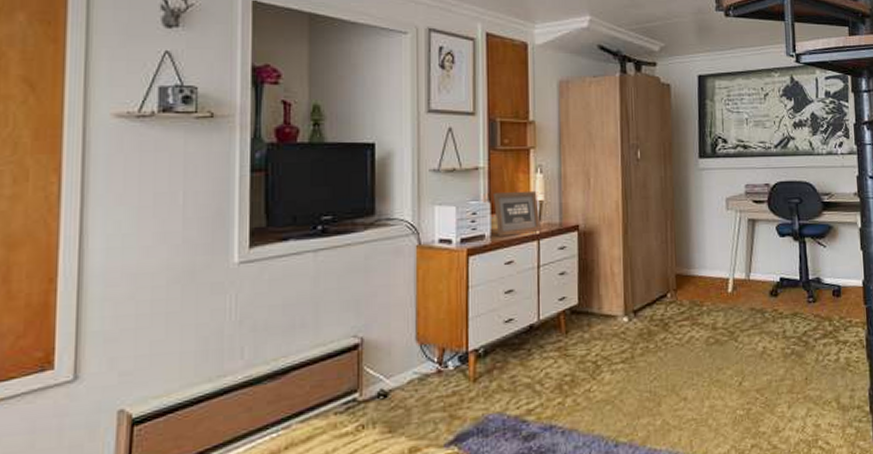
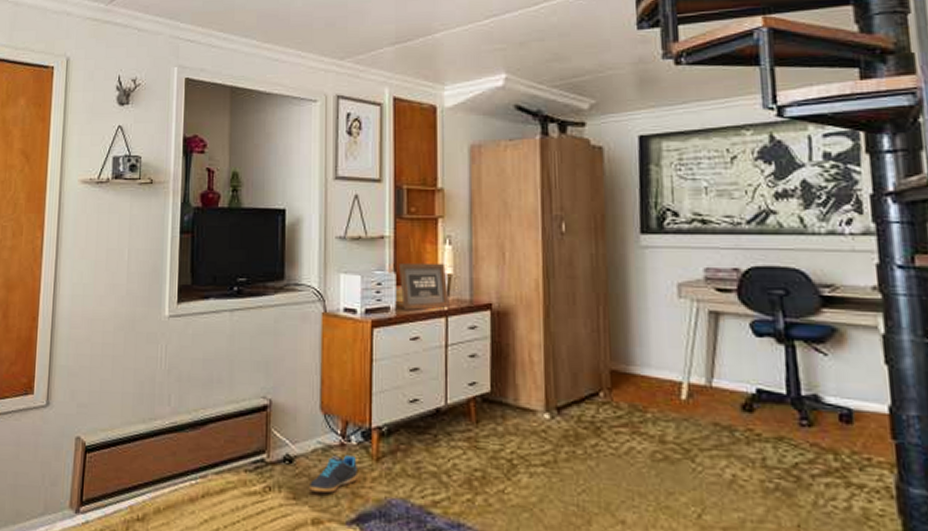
athletic shoe: none [406,380,455,423] -> present [310,454,357,494]

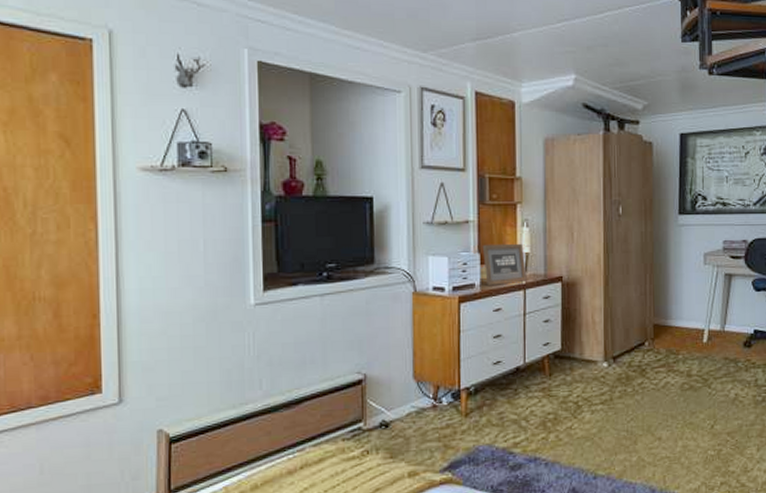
athletic shoe: present [310,454,357,494] -> none [405,414,449,450]

